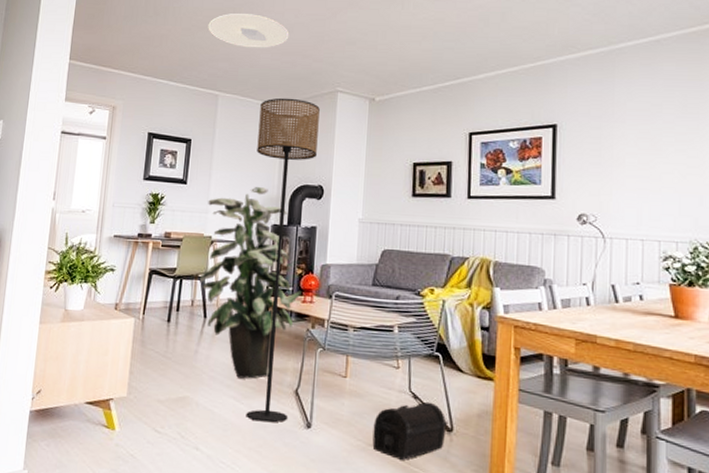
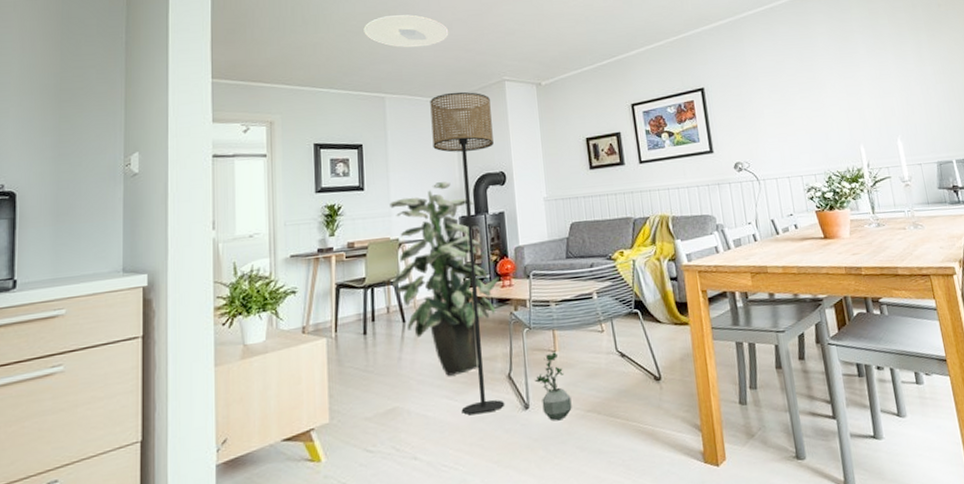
potted plant: none [320,378,355,448] -> present [534,352,572,421]
treasure chest: present [372,401,448,460] -> none [588,356,656,418]

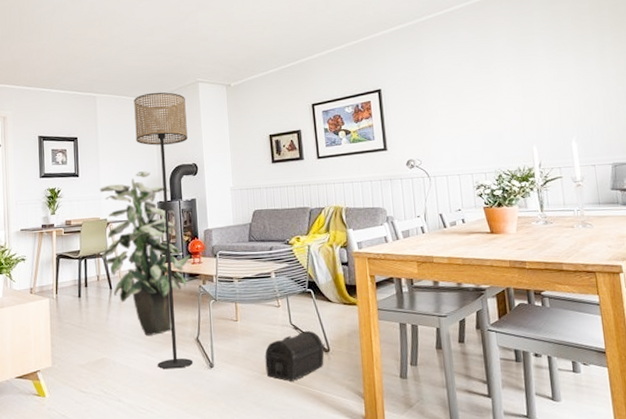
ceiling light: present [363,14,449,48] -> none [78,23,151,53]
potted plant: present [534,352,572,421] -> none [219,321,250,380]
treasure chest: none [588,356,656,418] -> present [265,330,325,381]

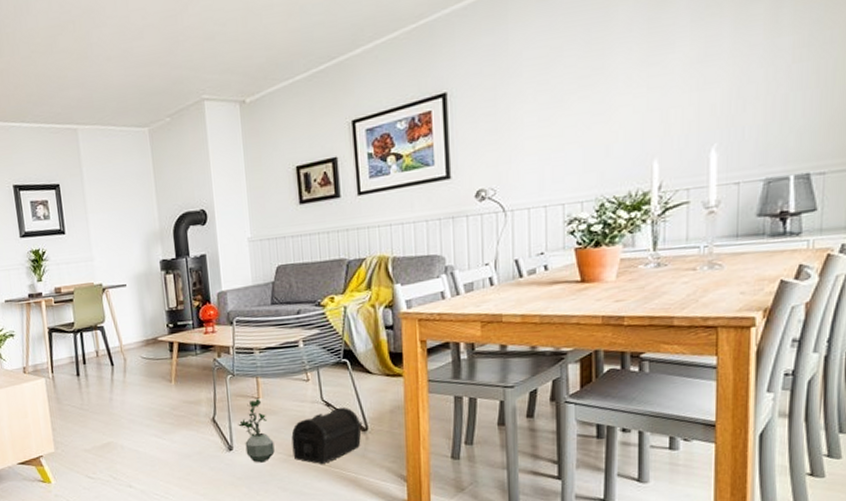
indoor plant: present [100,171,191,336] -> none [91,223,202,417]
floor lamp: present [134,92,194,369] -> none [124,117,210,453]
potted plant: none [219,321,250,380] -> present [238,399,275,463]

